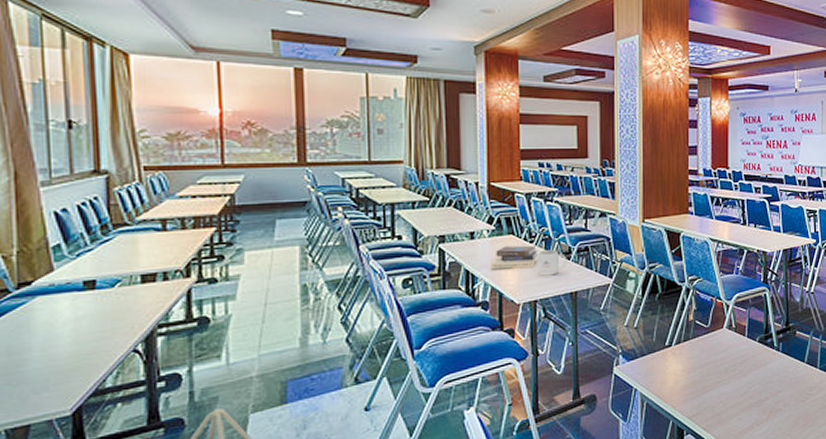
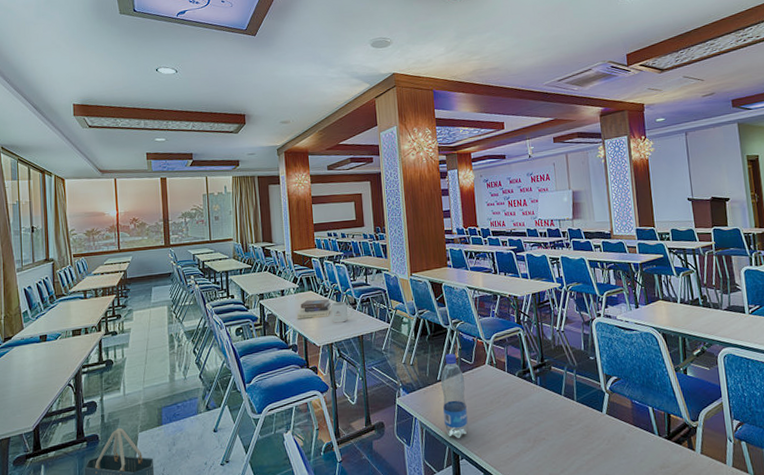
bottle: none [669,315,697,413] -> present [440,353,469,439]

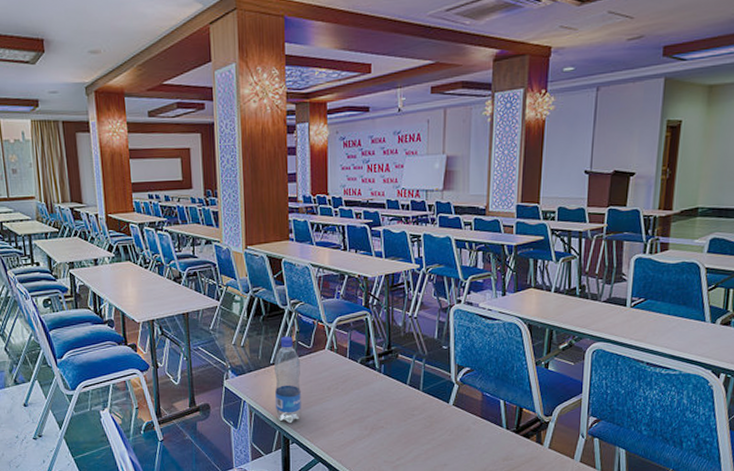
books: present [296,299,331,319] -> none [112,271,152,292]
mug: present [331,301,354,323] -> none [152,275,179,298]

